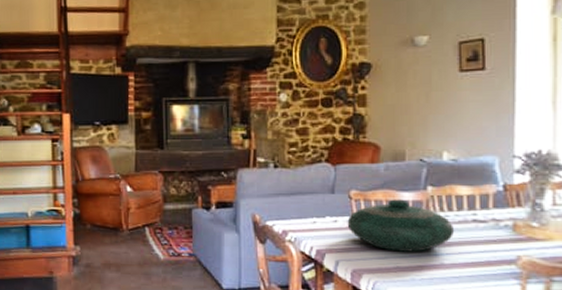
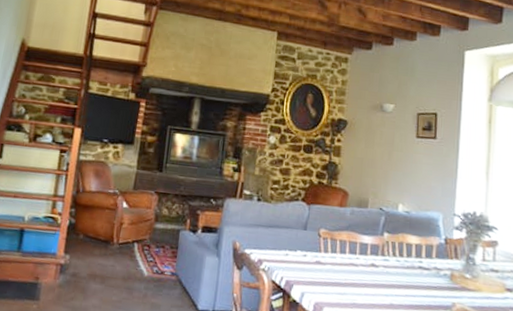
decorative bowl: present [347,199,455,252] -> none [314,241,404,292]

